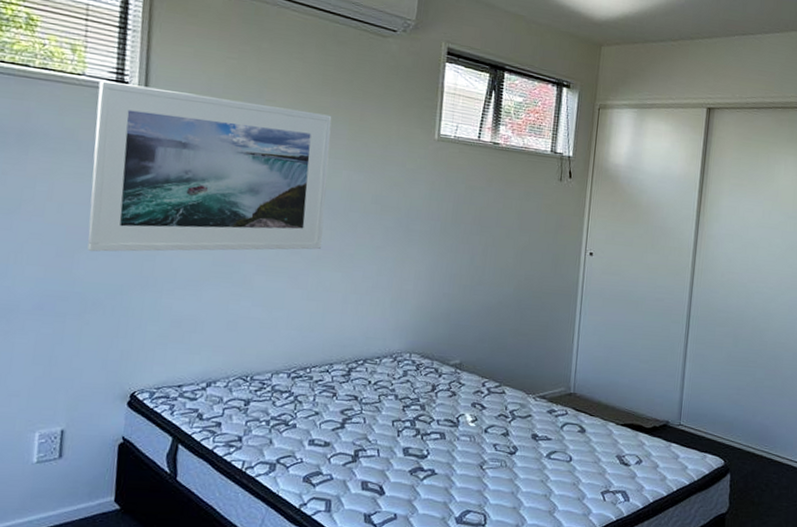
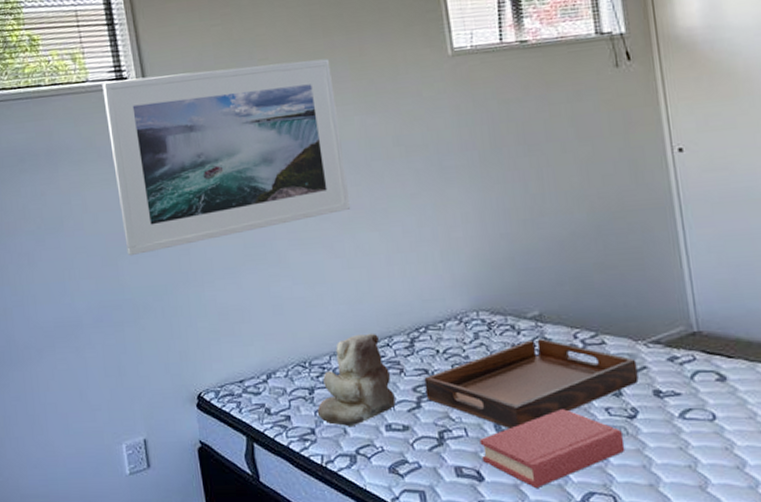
teddy bear: none [248,358,324,439] -> present [317,333,396,427]
serving tray: none [351,382,525,453] -> present [424,339,639,428]
hardback book: none [386,441,502,504] -> present [479,409,625,488]

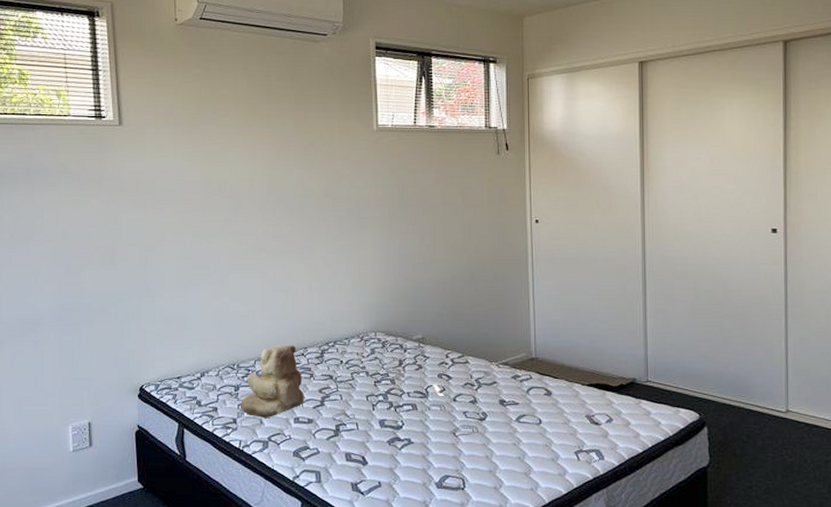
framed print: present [102,58,351,256] -> none [82,117,284,268]
serving tray: present [424,339,639,428] -> none [329,357,490,424]
hardback book: present [479,409,625,488] -> none [367,411,475,471]

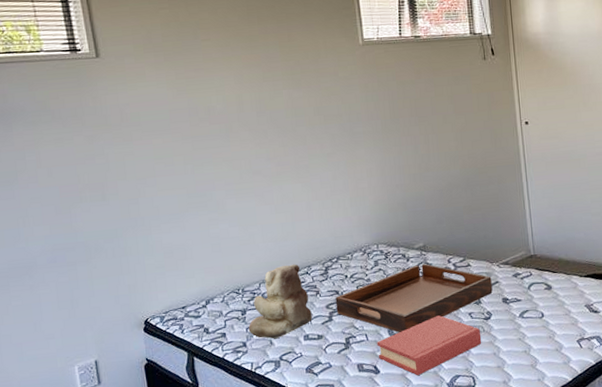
serving tray: none [329,357,490,424] -> present [335,264,493,332]
hardback book: none [367,411,475,471] -> present [377,315,482,375]

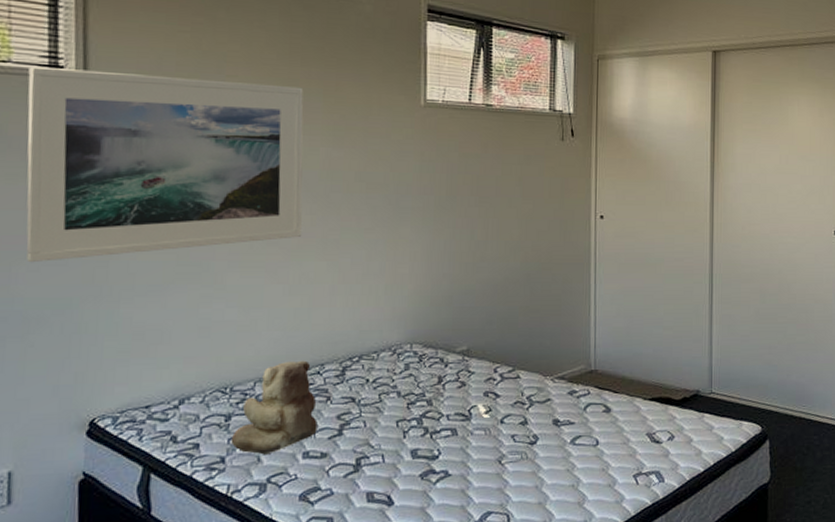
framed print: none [56,42,279,205] -> present [26,65,304,263]
serving tray: present [335,264,493,332] -> none [349,372,543,454]
hardback book: present [377,315,482,375] -> none [394,436,523,510]

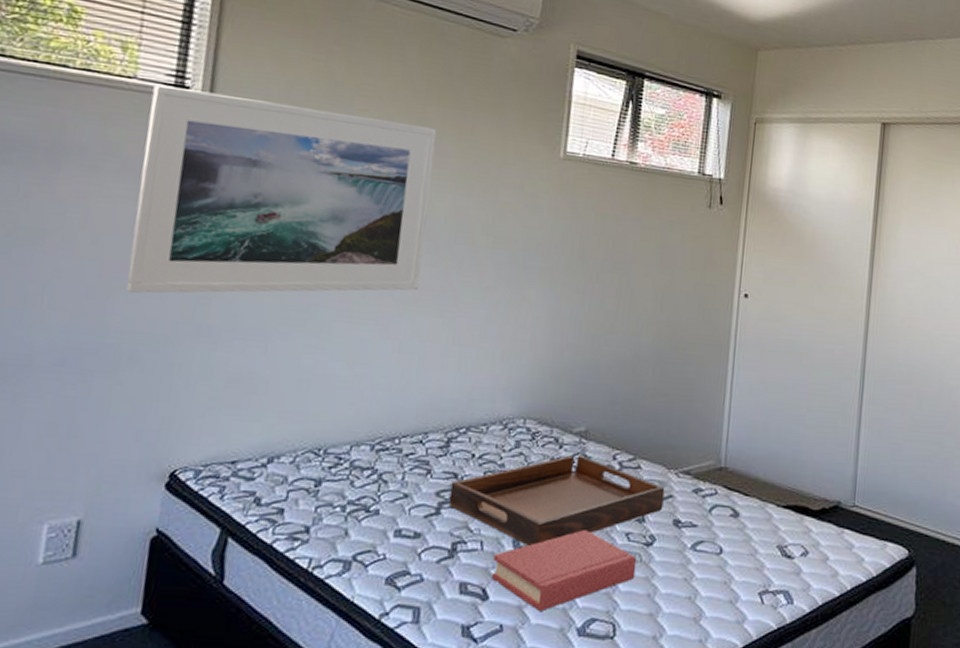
teddy bear: present [230,360,317,455] -> none [318,425,415,529]
serving tray: none [349,372,543,454] -> present [448,455,665,546]
hardback book: none [394,436,523,510] -> present [491,530,636,611]

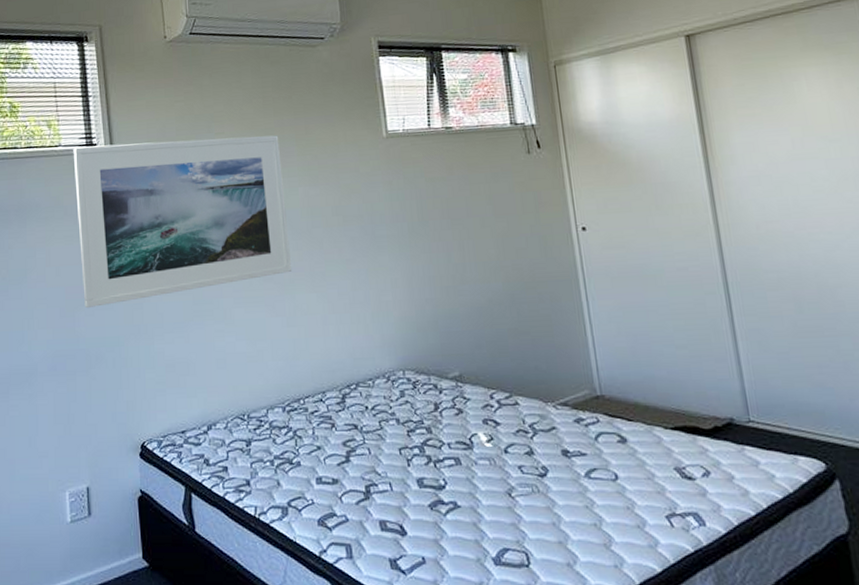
serving tray: present [448,455,665,546] -> none [353,398,549,484]
hardback book: present [491,530,636,611] -> none [403,466,537,543]

